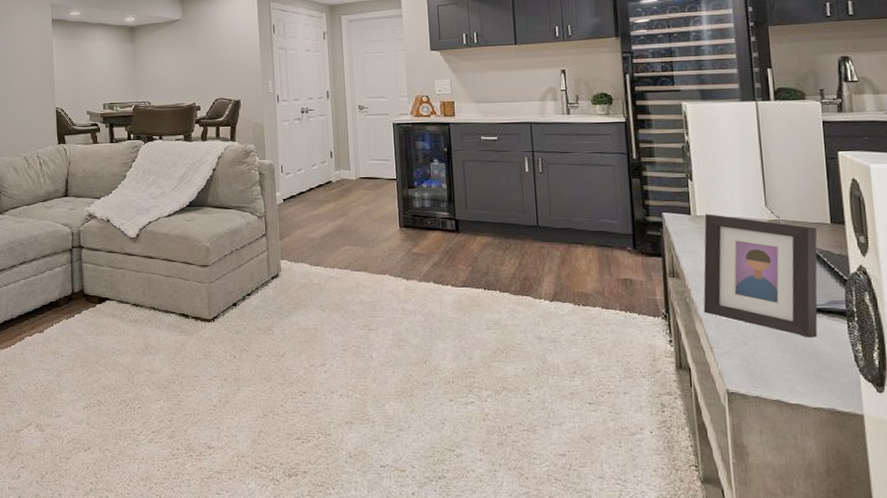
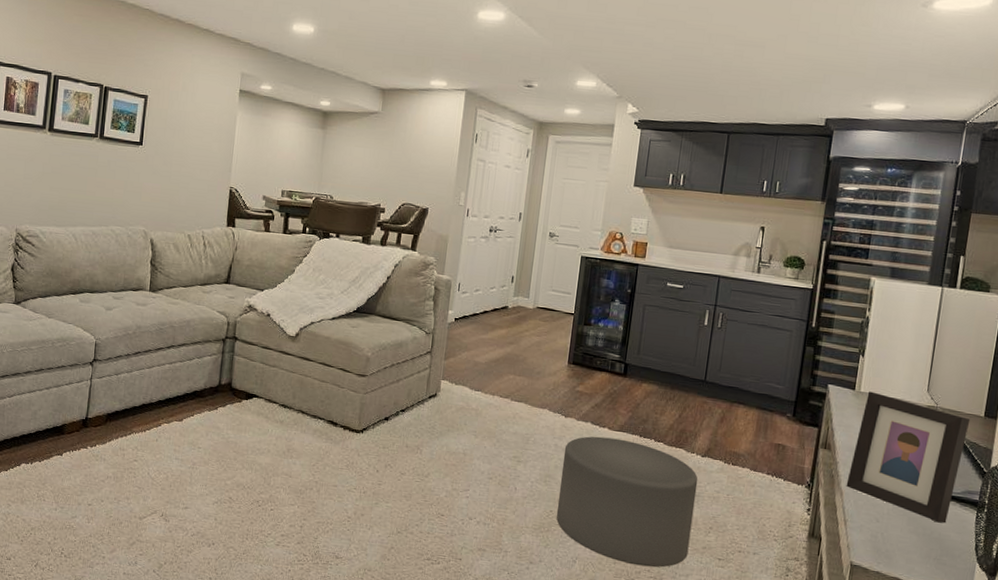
pouf: none [412,294,557,420] -> present [556,436,698,568]

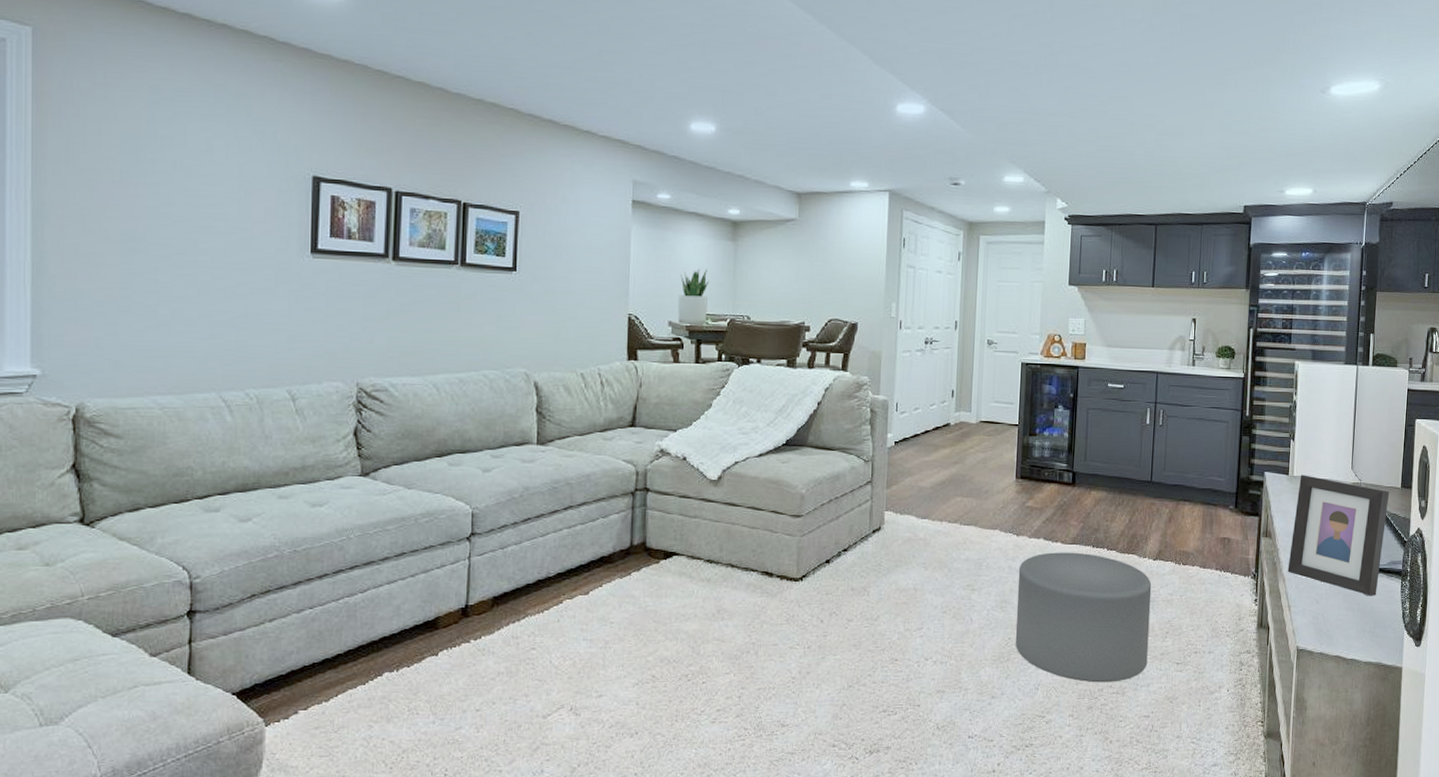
planter: none [271,151,300,201] -> present [678,268,710,325]

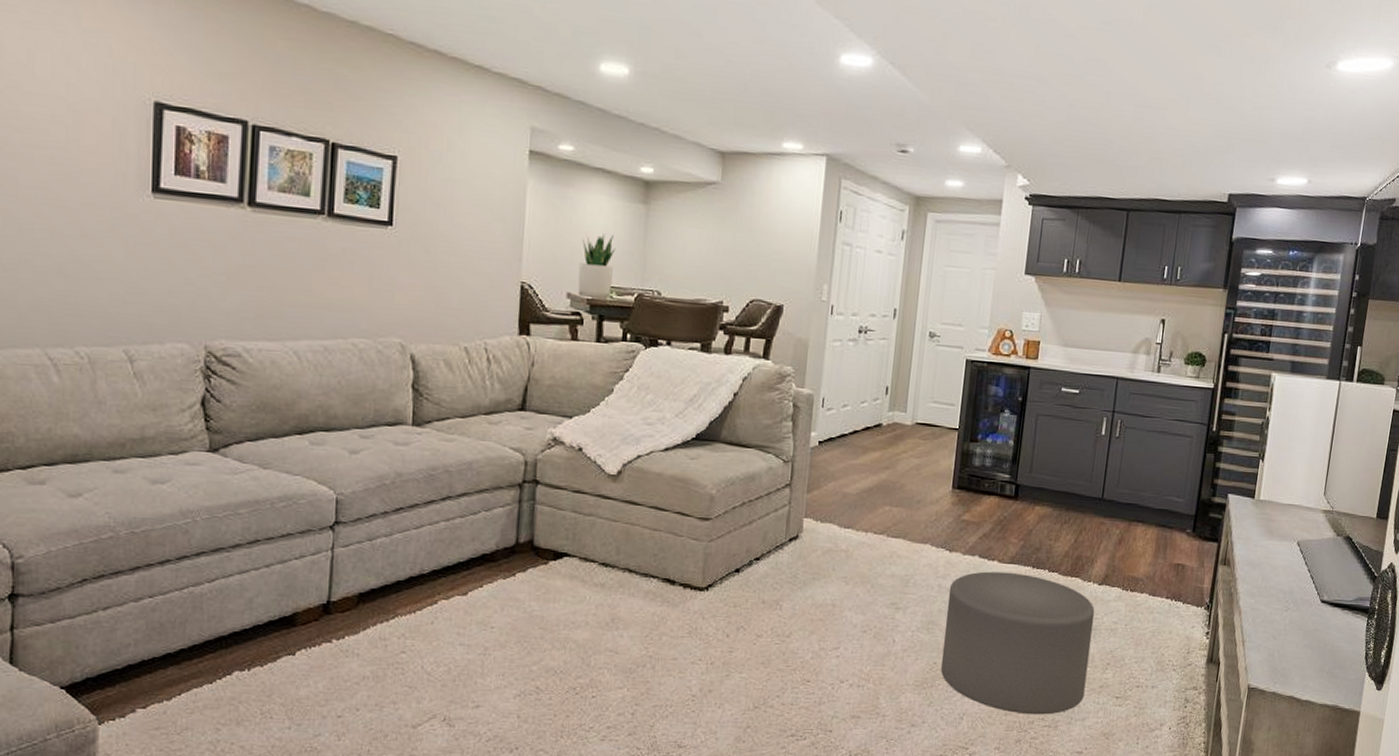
picture frame: present [1287,475,1390,596] -> none [1244,499,1364,634]

